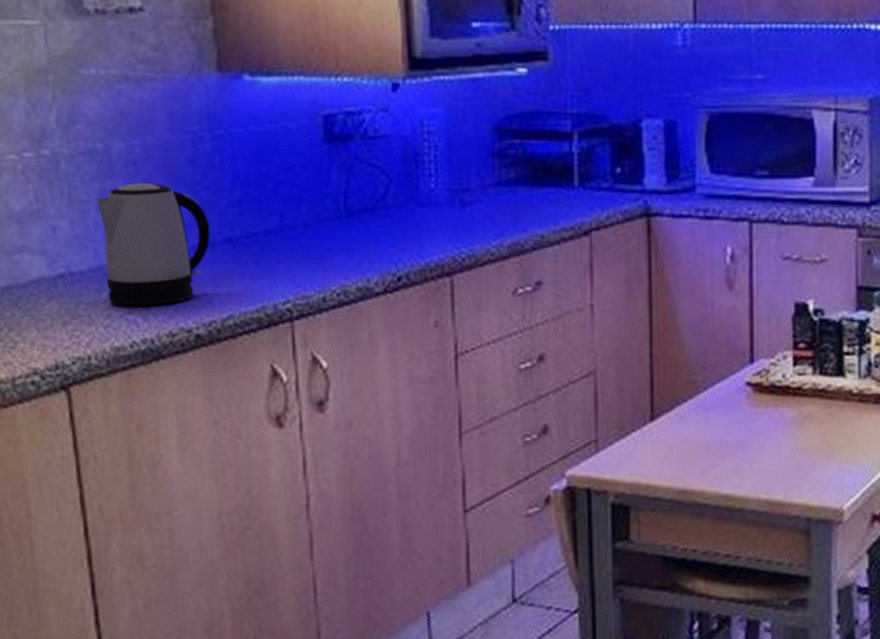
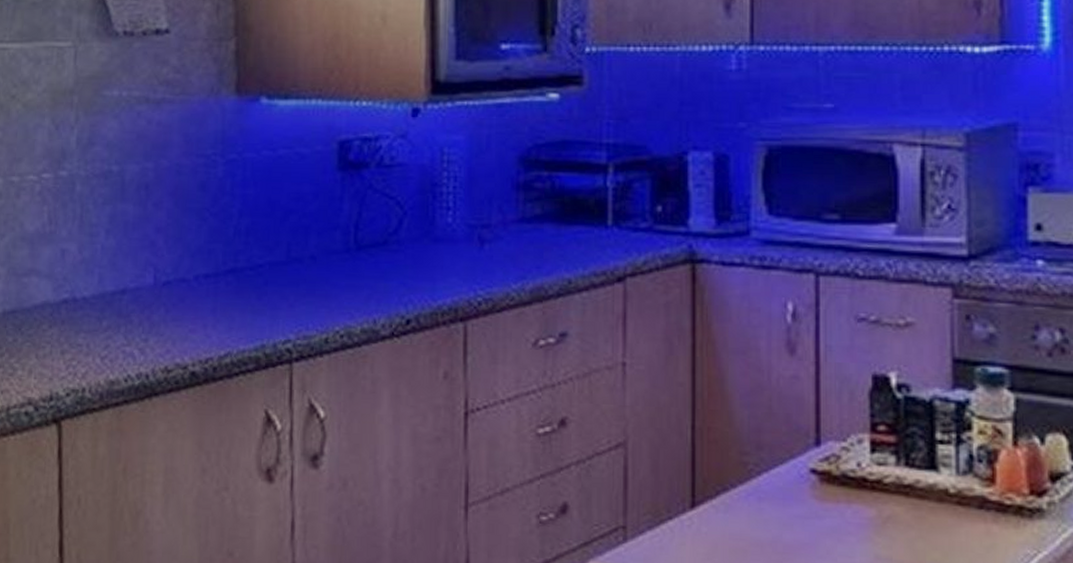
kettle: present [96,182,210,306] -> none [106,207,215,337]

